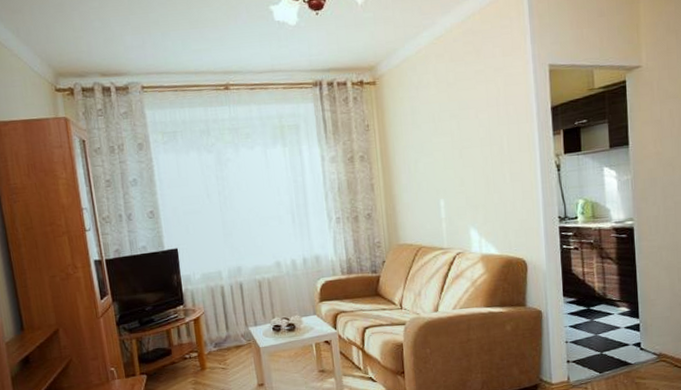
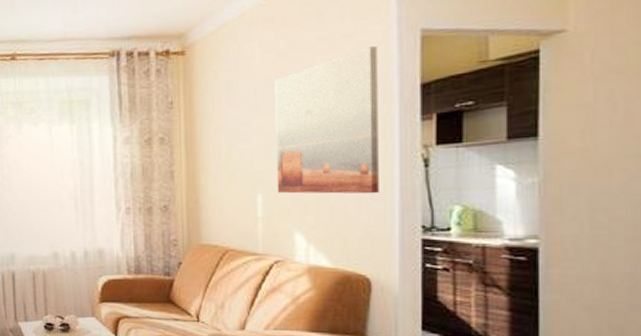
wall art: none [447,78,528,198] -> present [275,46,379,194]

